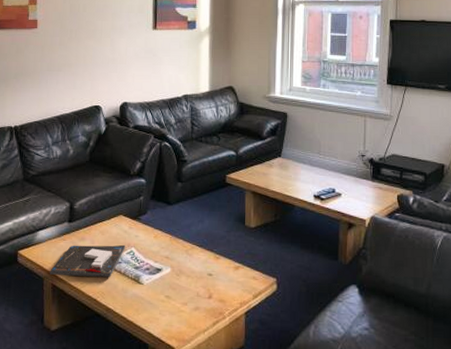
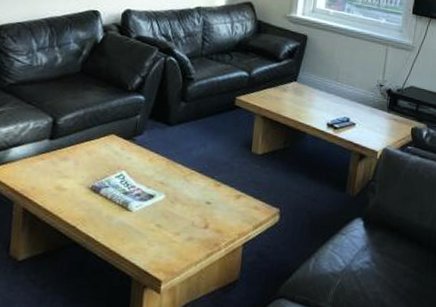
board game: present [50,244,126,277] -> none [22,165,115,203]

